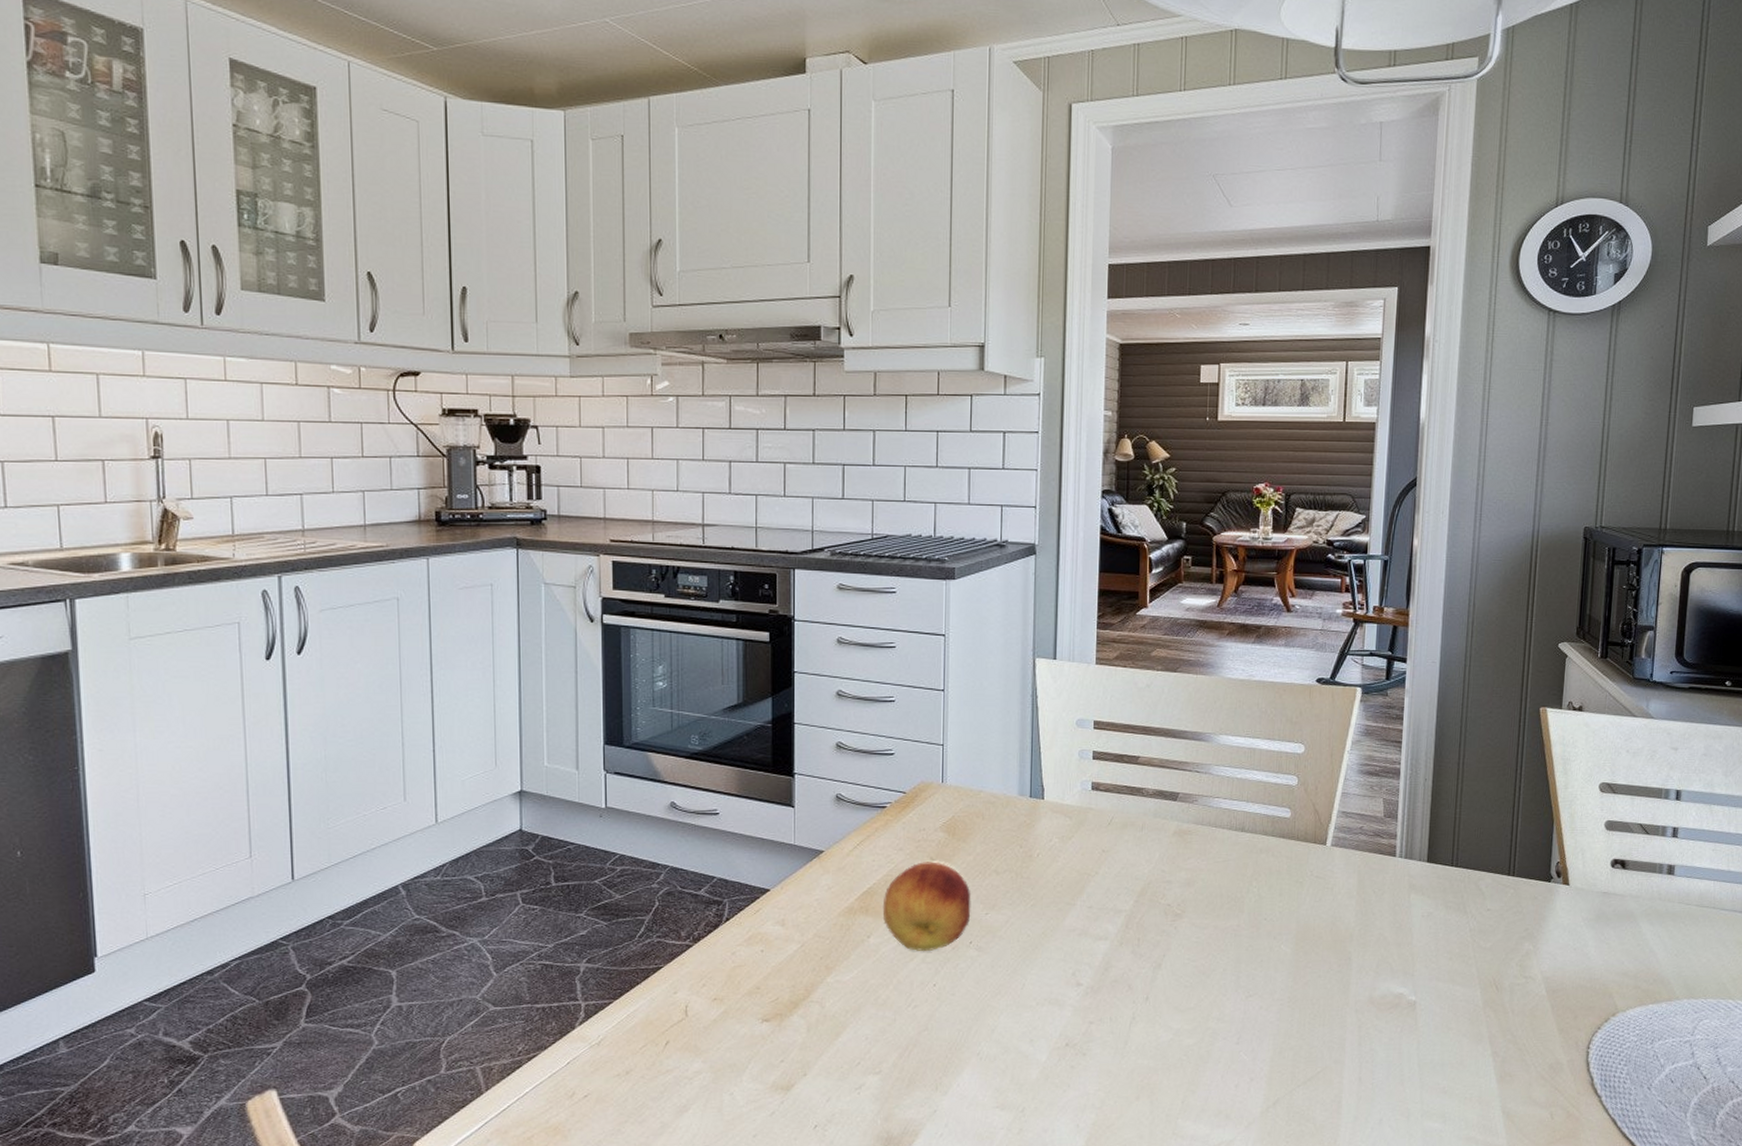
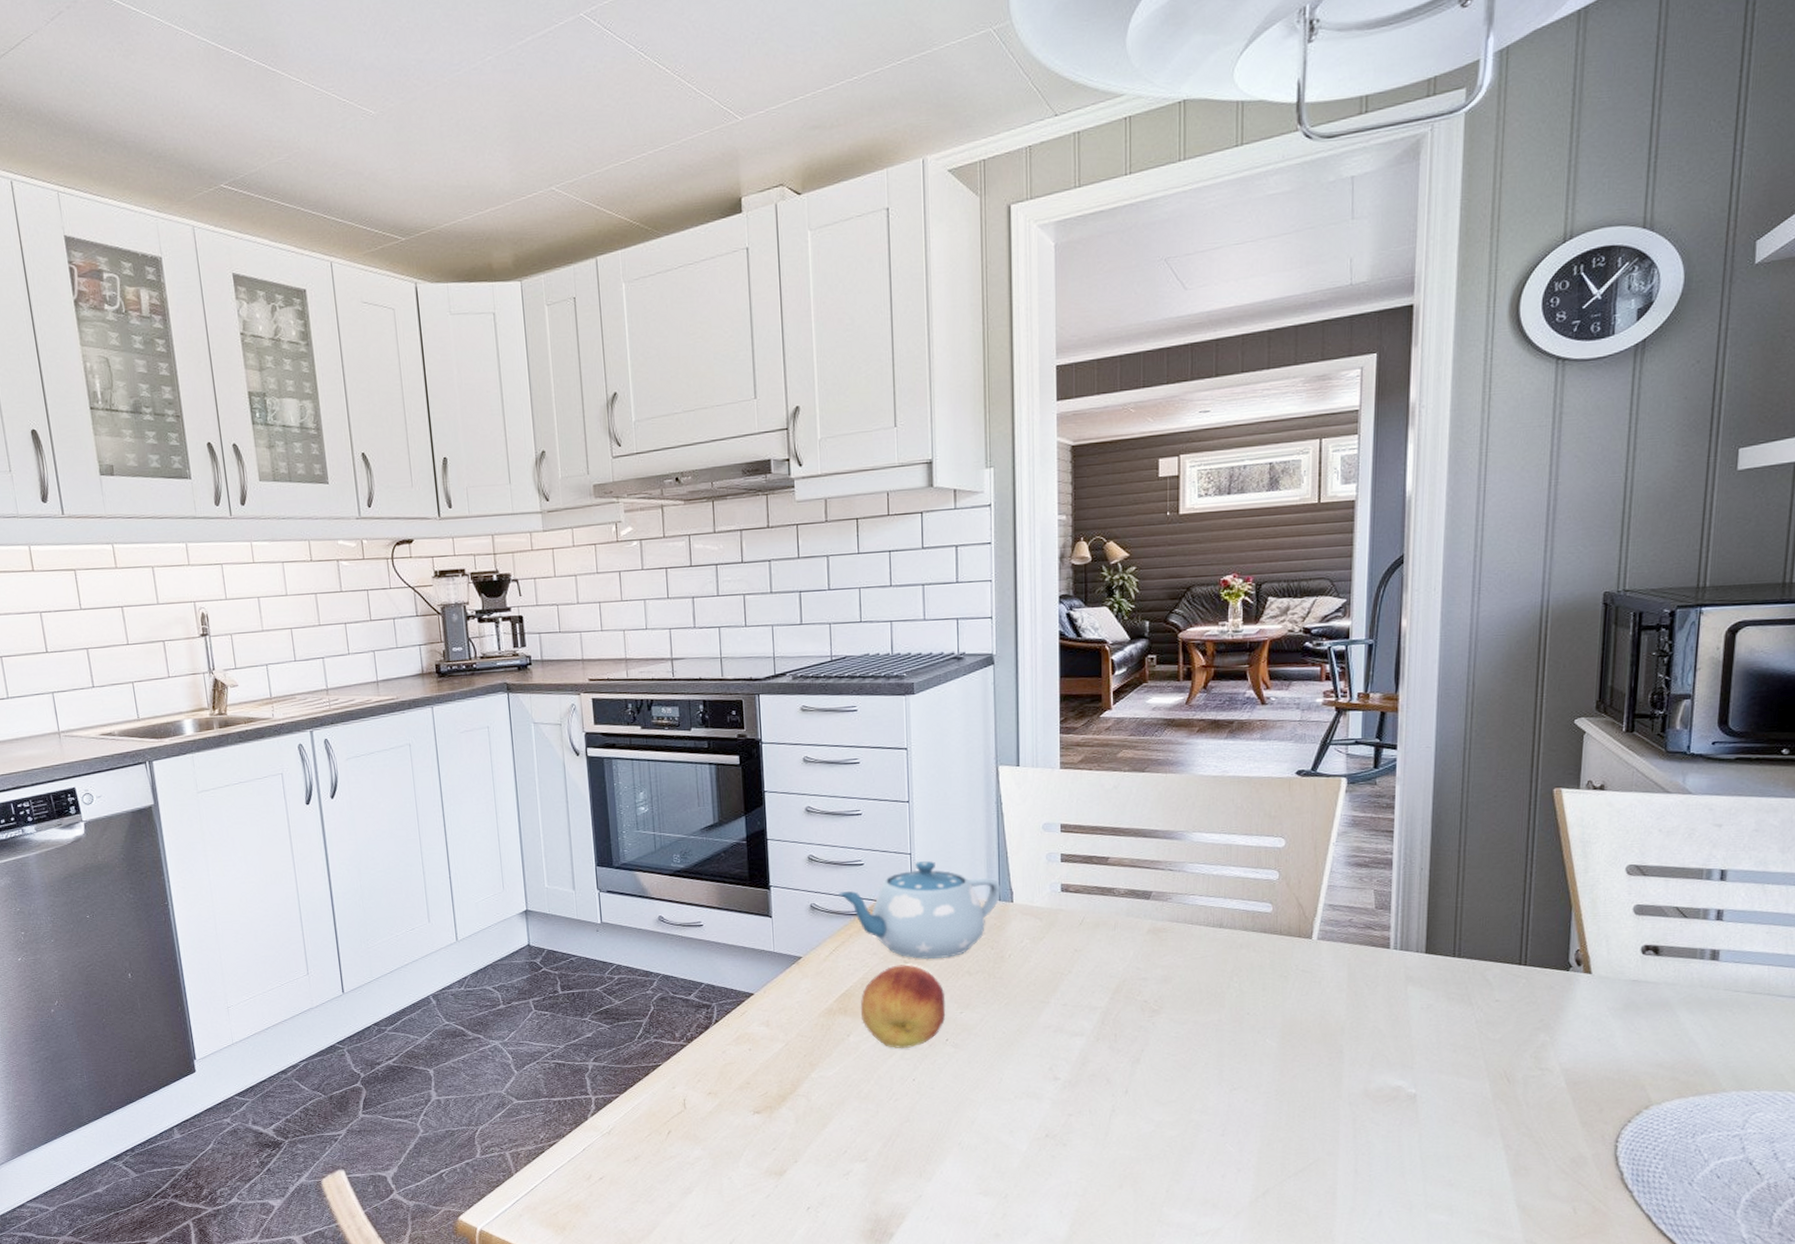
teapot: none [866,753,1033,857] -> present [838,861,1002,960]

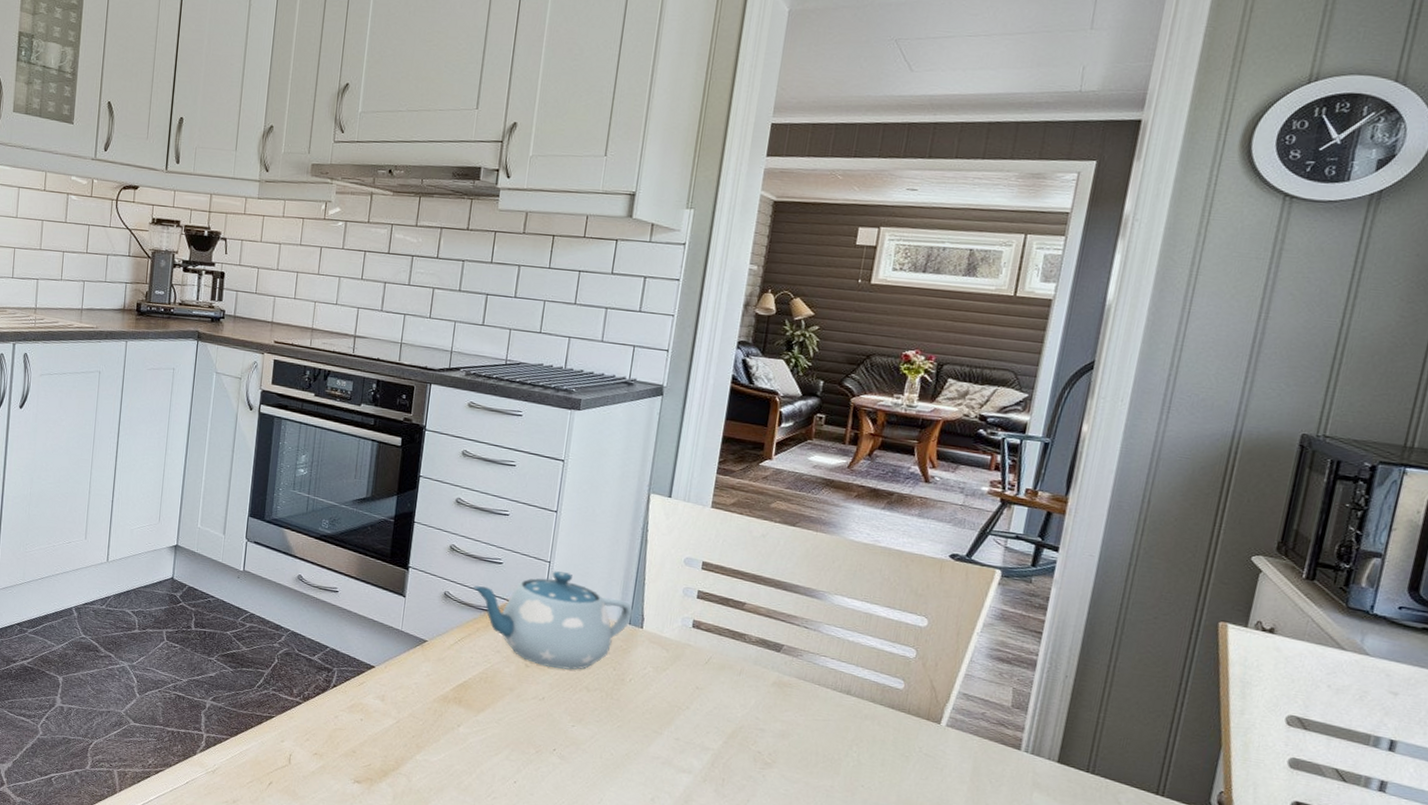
fruit: present [860,964,946,1049] -> none [473,666,560,750]

